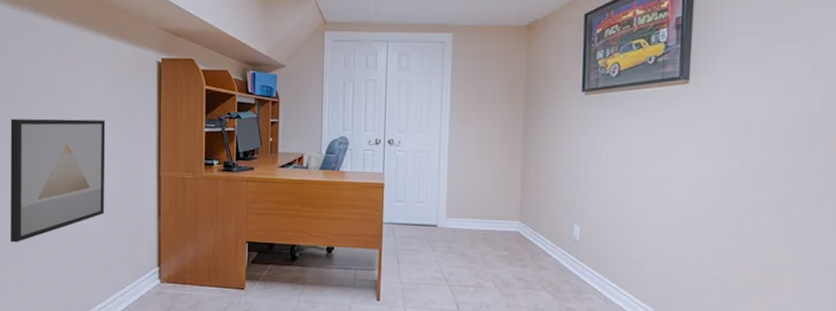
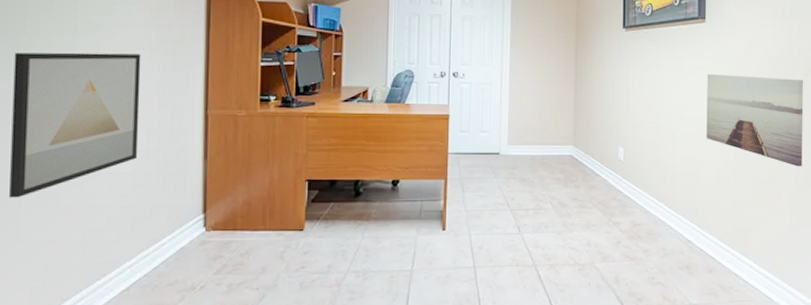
wall art: none [686,145,827,261] -> present [706,74,804,167]

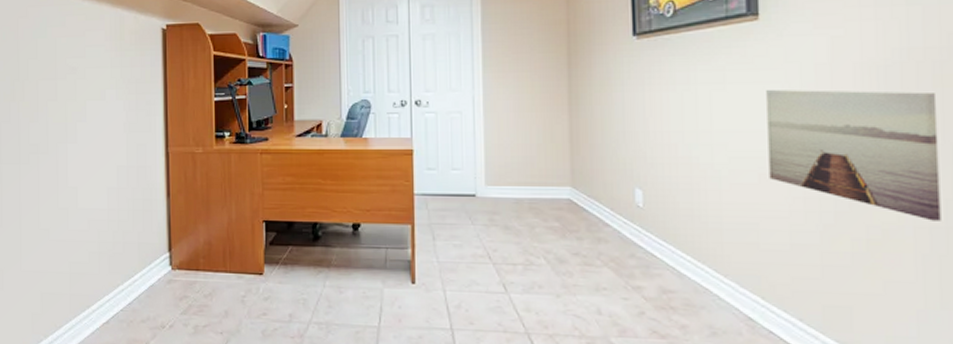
wall art: present [9,52,141,198] -> none [12,94,111,230]

